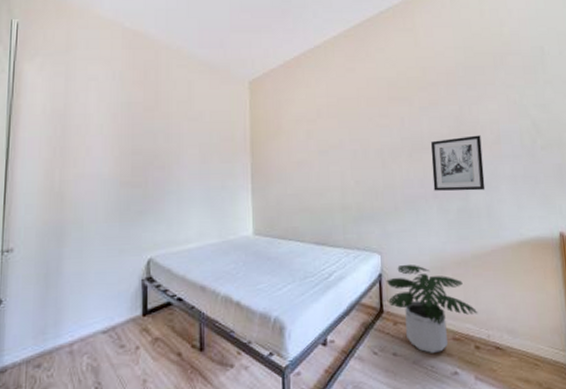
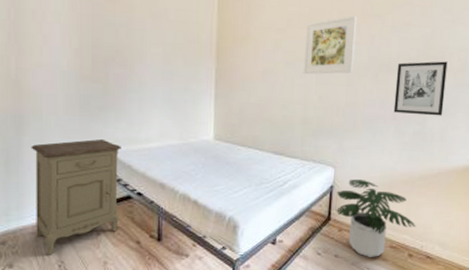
nightstand: none [71,243,161,377] -> present [31,138,121,255]
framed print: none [336,101,386,161] -> present [303,15,357,75]

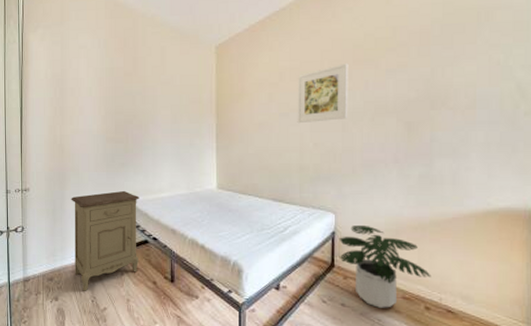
wall art: present [393,61,448,116] -> none [395,99,453,157]

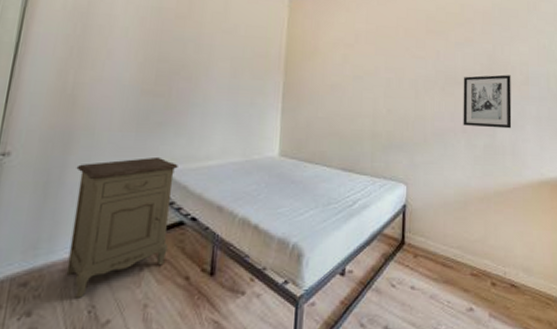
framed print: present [297,63,349,124] -> none [371,32,422,88]
potted plant: present [339,224,432,308] -> none [410,196,497,288]
wall art: none [395,99,453,157] -> present [463,74,512,129]

